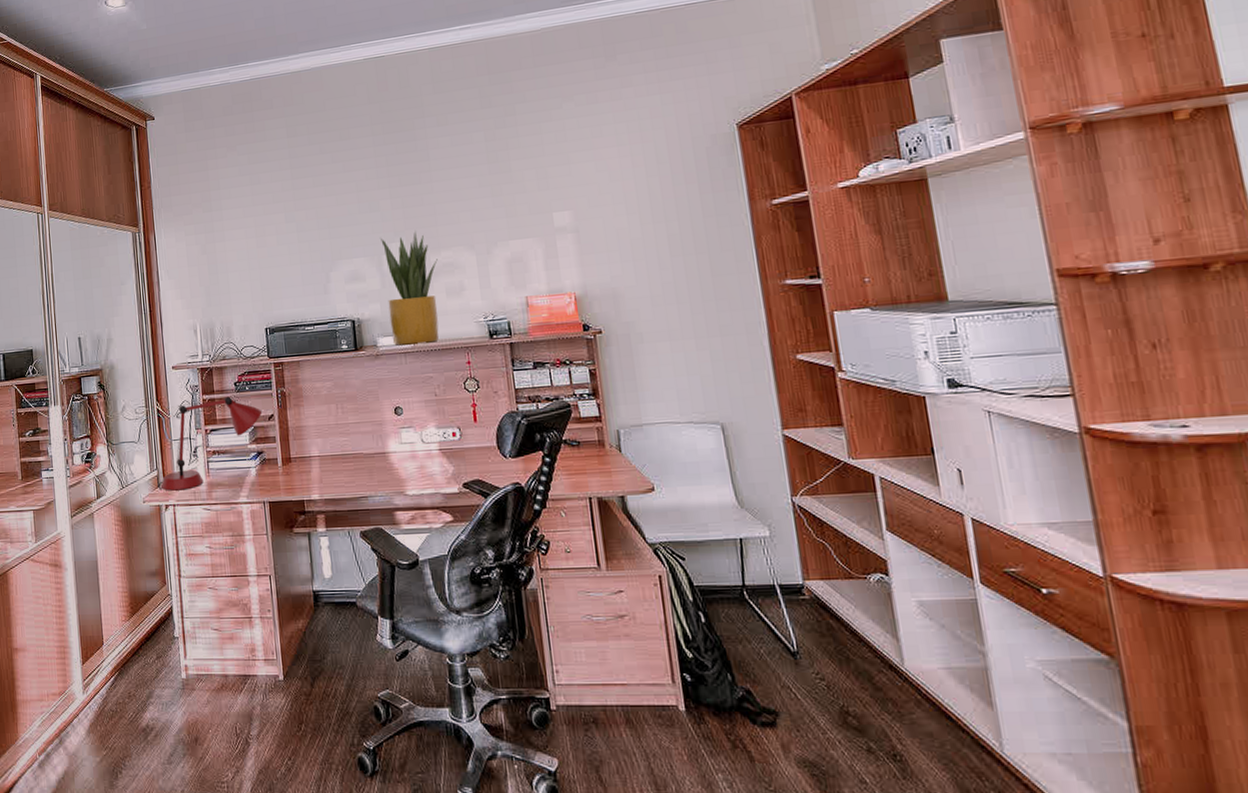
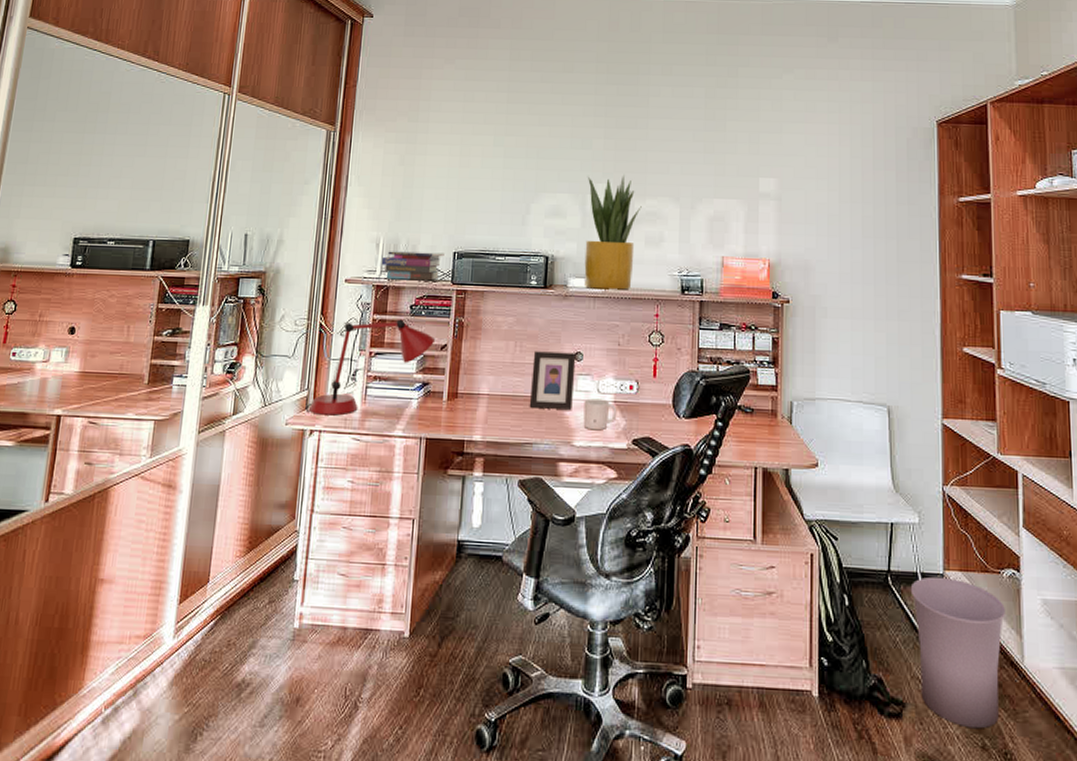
books: none [201,330,257,362] -> present [381,251,445,281]
picture frame: none [355,408,400,464] -> present [529,351,576,410]
mug: none [410,448,444,479] -> present [583,398,617,431]
waste bin: none [769,587,883,733] -> present [910,576,1005,729]

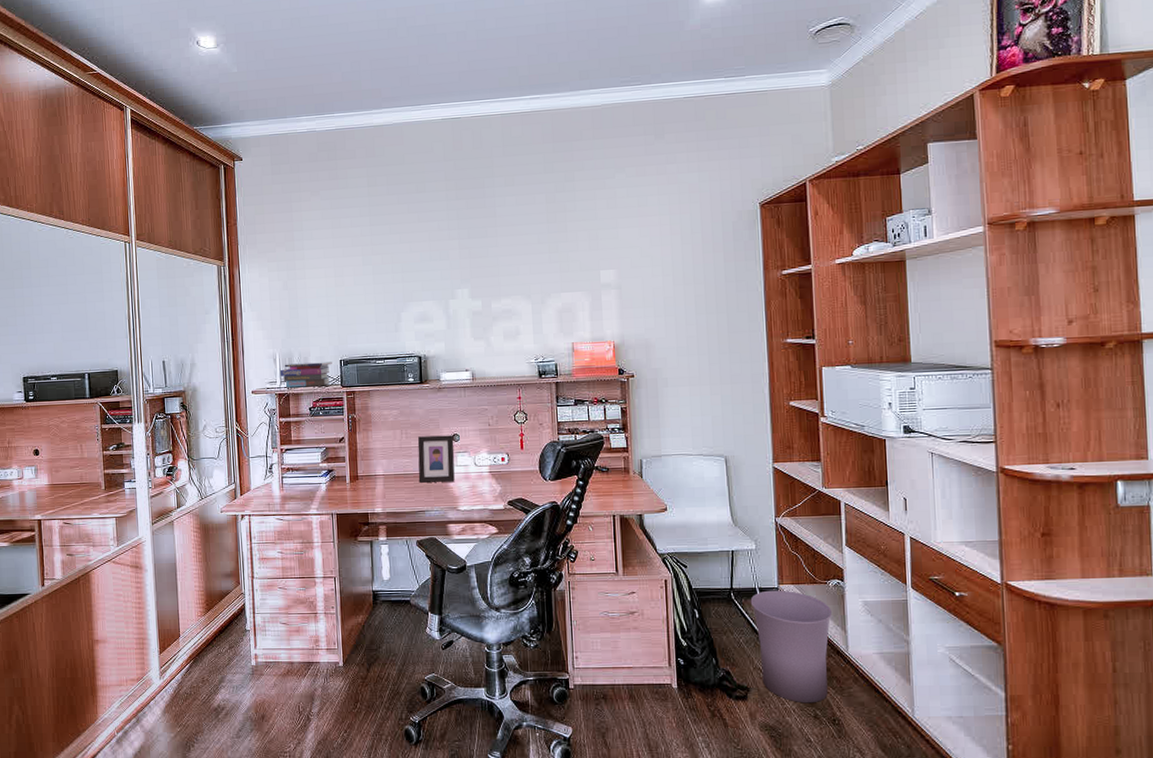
desk lamp: present [305,319,436,416] -> none [235,420,334,503]
mug: present [583,398,617,431] -> none [464,470,493,497]
planter: present [584,175,642,290] -> none [448,279,498,381]

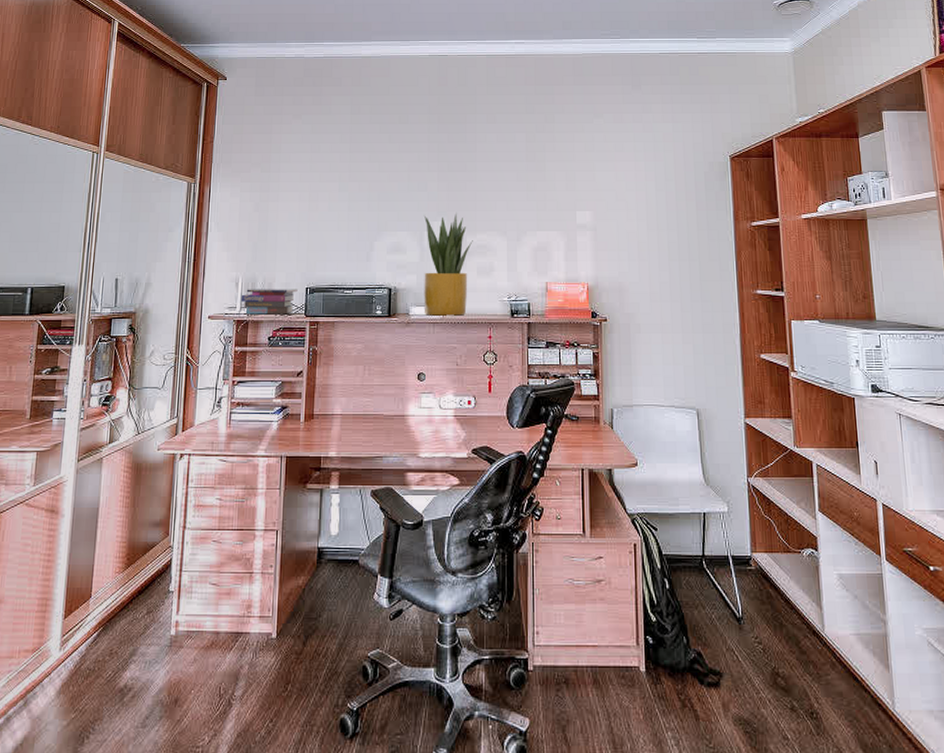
picture frame: present [417,435,455,483] -> none [378,374,419,425]
planter: none [448,279,498,381] -> present [424,213,473,316]
waste bin: present [750,590,832,704] -> none [722,558,806,693]

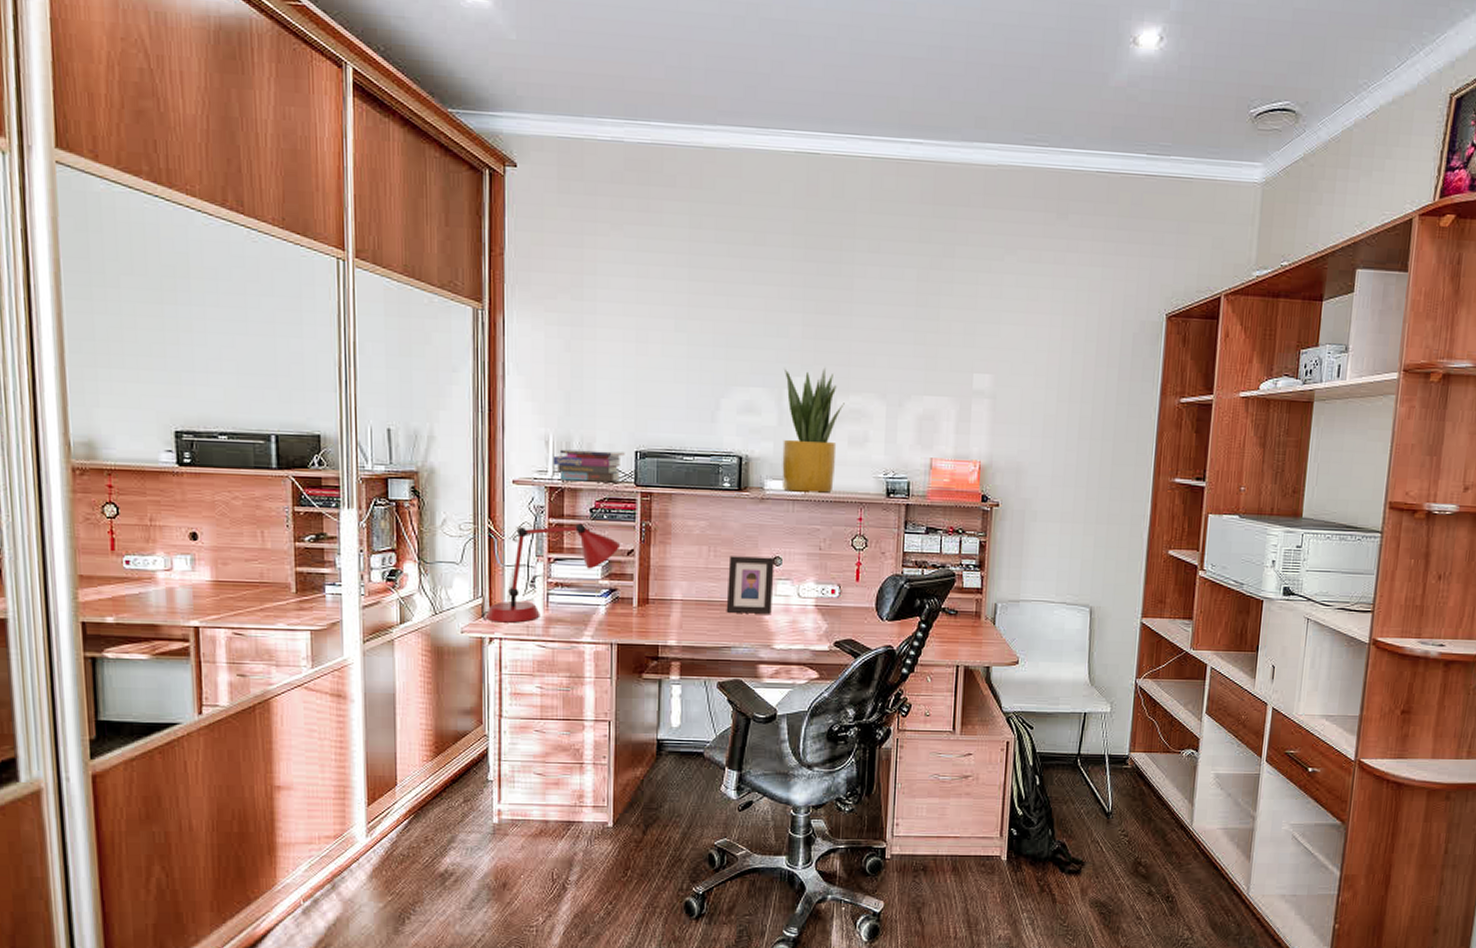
desk lamp: none [175,350,292,440] -> present [482,523,621,623]
picture frame: none [378,374,419,425] -> present [726,556,775,614]

